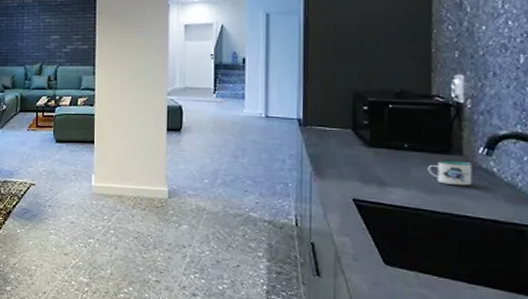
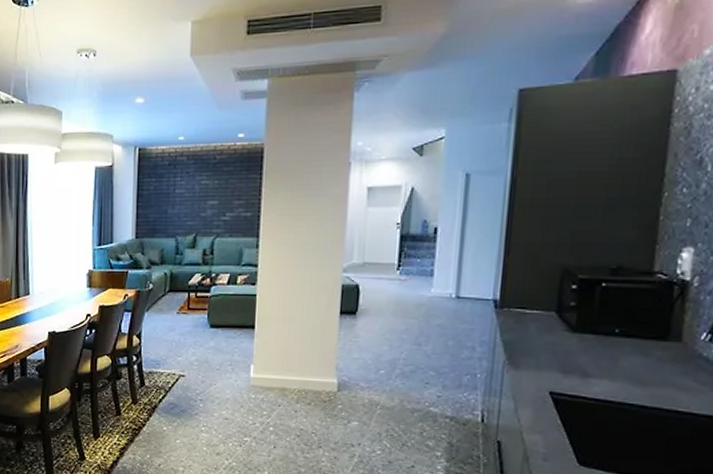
mug: present [427,160,472,186] -> none [639,347,692,377]

